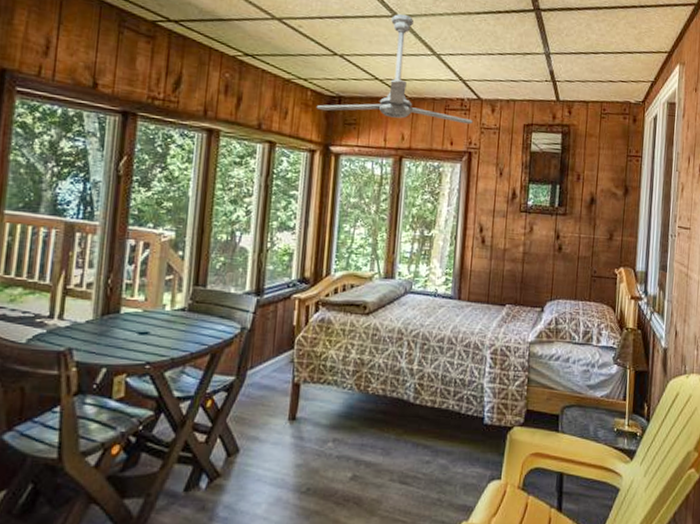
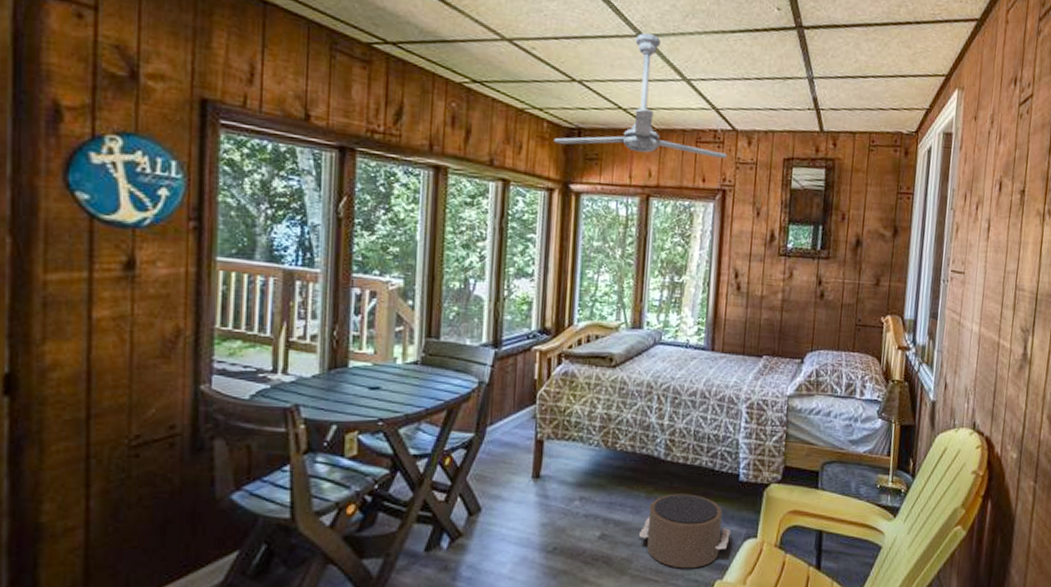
pouf: none [388,436,476,510] -> present [638,493,731,569]

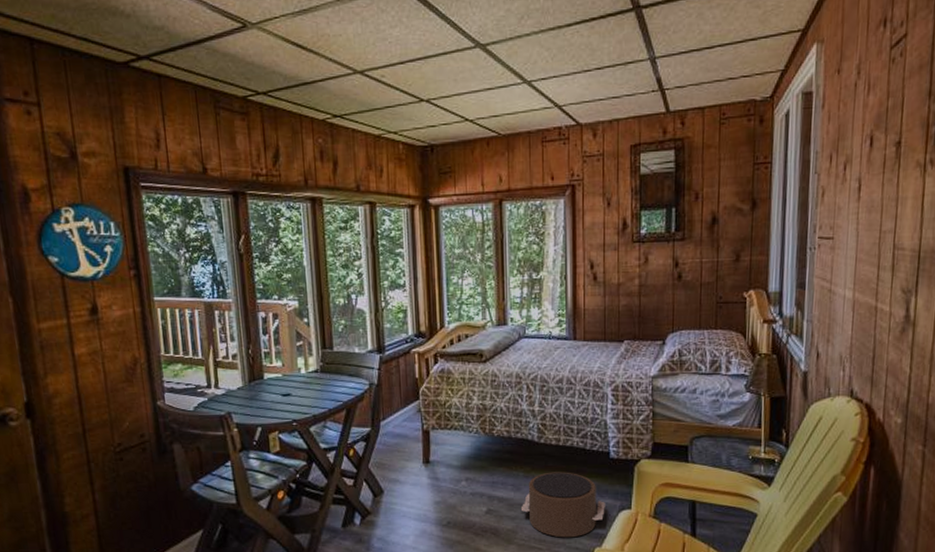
ceiling fan: present [553,33,728,159] -> none [409,41,574,162]

